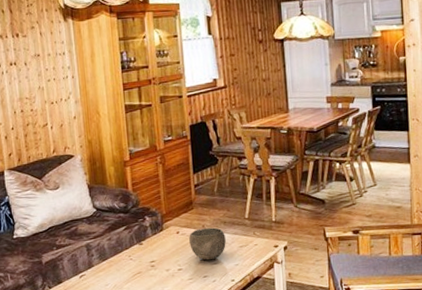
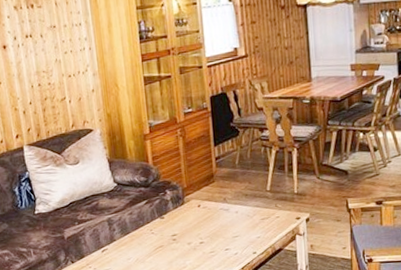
bowl: present [189,227,226,261] -> none [210,200,248,234]

